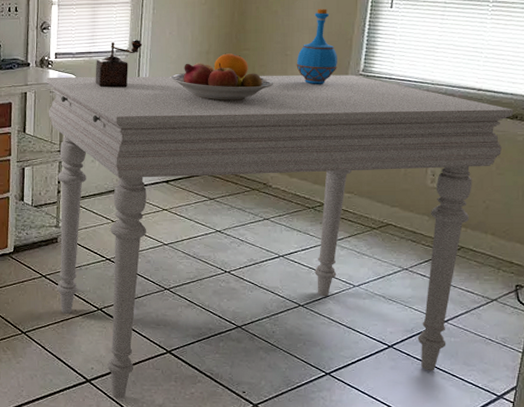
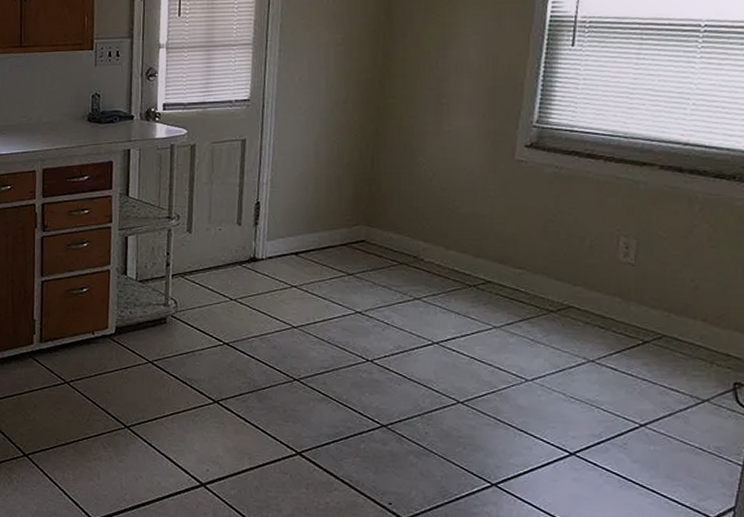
dining table: present [46,75,514,399] -> none [153,126,731,507]
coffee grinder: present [95,40,143,88] -> none [210,87,267,144]
fruit bowl: present [170,53,274,101] -> none [300,102,426,159]
bottle: present [296,8,337,84] -> none [453,47,505,139]

